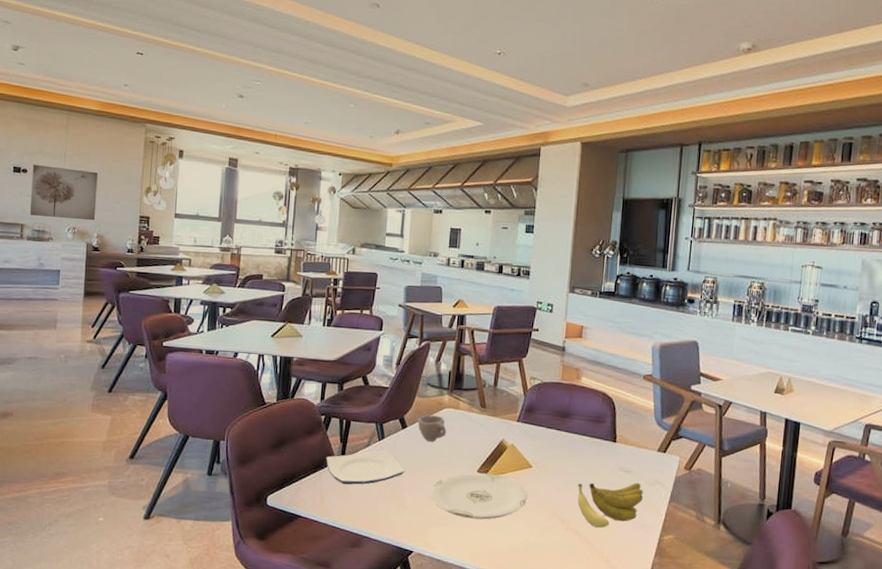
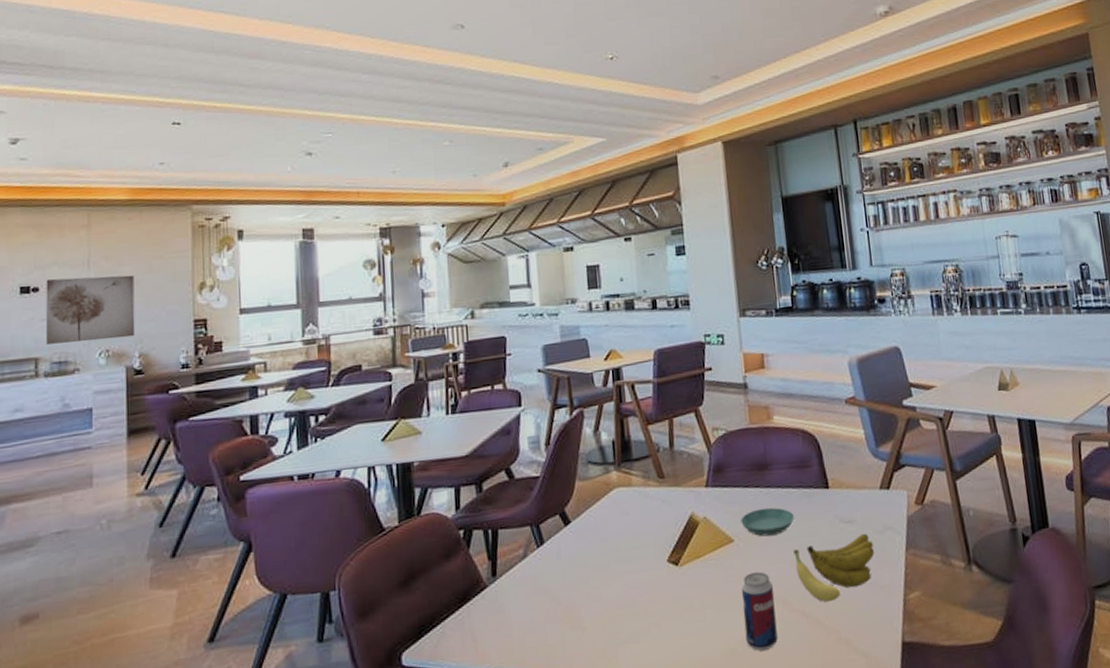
plate: present [326,448,405,485] -> none [473,557,576,616]
cup: present [418,414,446,442] -> none [583,499,621,535]
plate: present [430,472,527,520] -> none [612,560,735,626]
beverage can: none [528,493,557,553] -> present [741,571,778,651]
saucer: none [540,446,584,470] -> present [740,507,794,537]

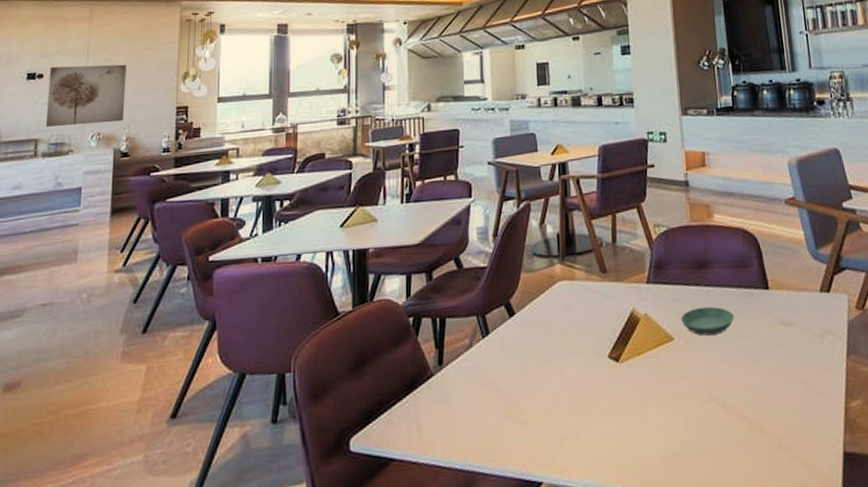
beverage can: present [741,571,778,651] -> none [681,372,717,454]
banana: present [793,533,874,602] -> none [733,336,815,406]

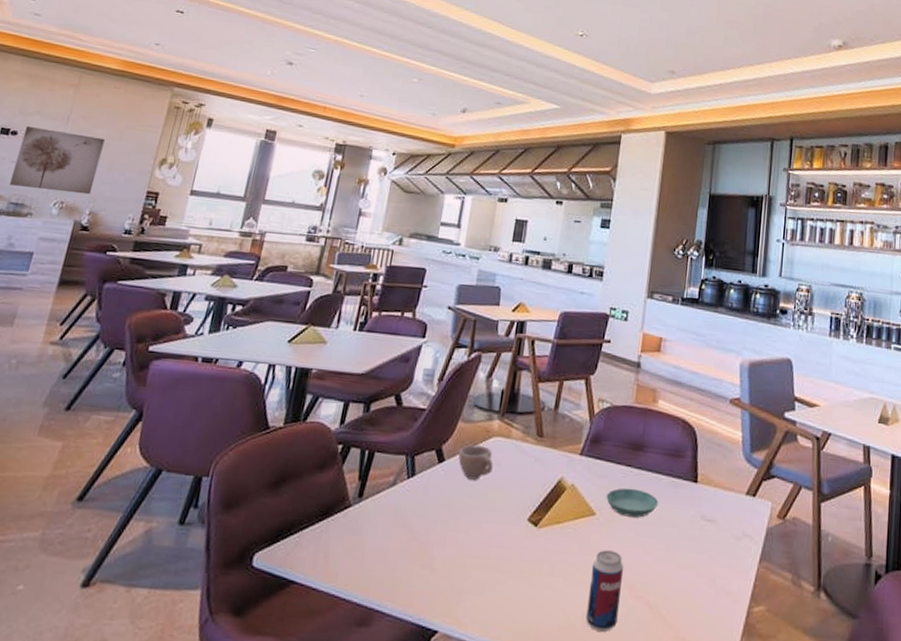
cup: none [527,292,564,328] -> present [458,445,493,480]
beverage can: none [681,372,717,454] -> present [585,550,624,632]

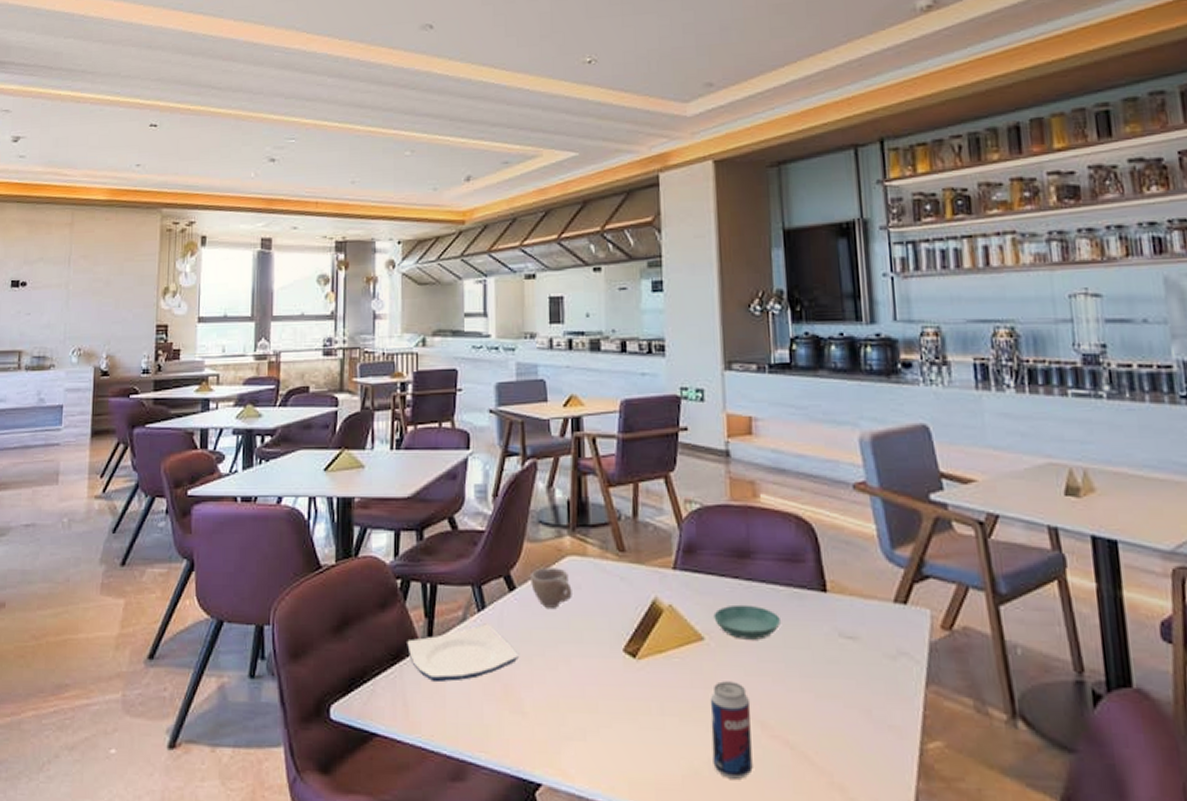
wall art: present [9,125,105,195] -> none [28,274,107,339]
plate: none [337,489,437,538] -> present [407,623,519,683]

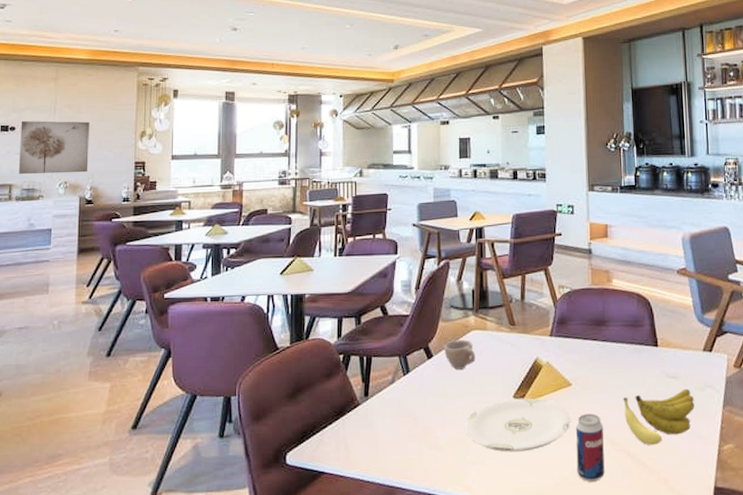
wall art: none [28,274,107,339] -> present [18,120,90,175]
plate: present [407,623,519,683] -> none [348,384,435,430]
plate: none [557,652,703,728] -> present [464,397,570,452]
saucer: present [713,604,780,640] -> none [579,358,625,383]
banana: none [777,655,883,733] -> present [623,388,694,445]

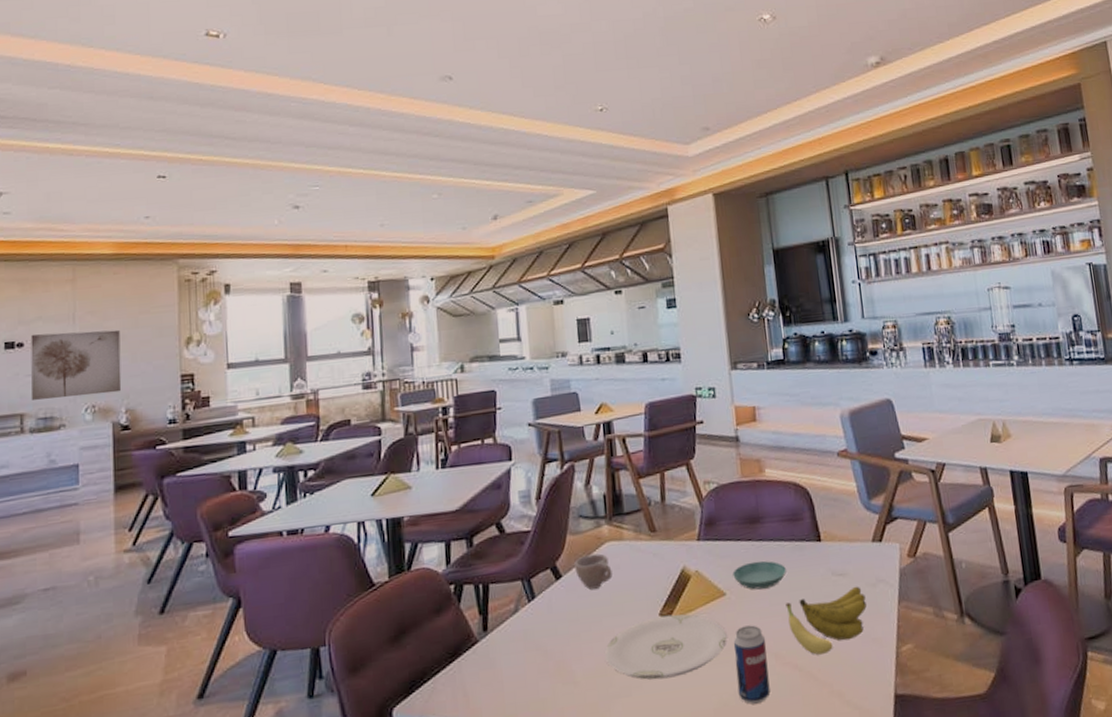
saucer: none [579,358,625,383] -> present [732,560,786,590]

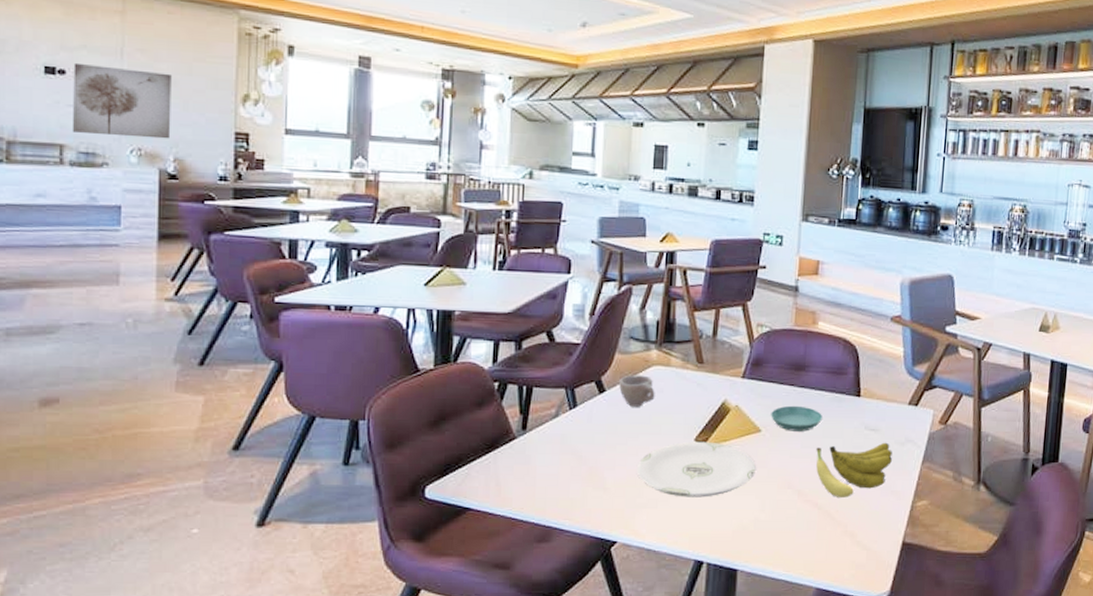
beverage can: present [733,625,770,704] -> none [758,462,792,531]

